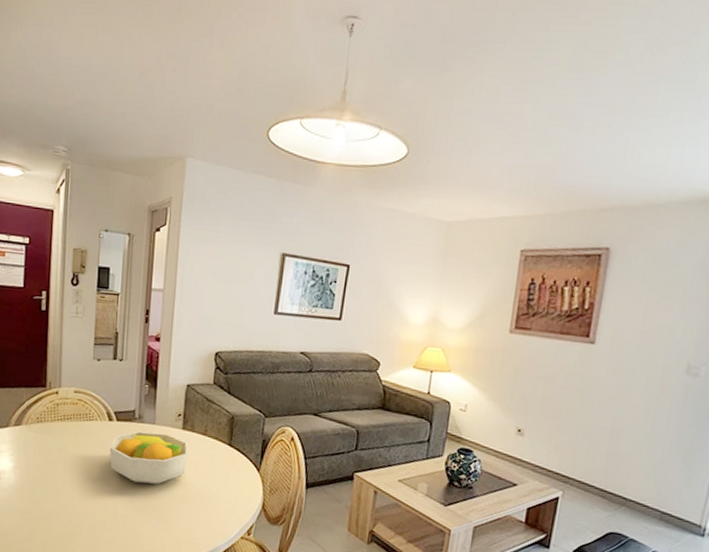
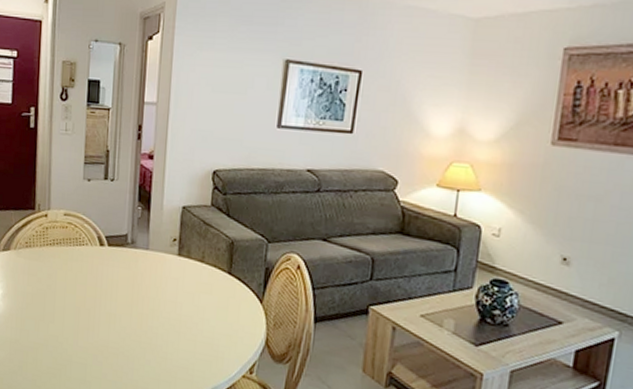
fruit bowl: present [109,431,189,485] -> none [100,257,185,316]

